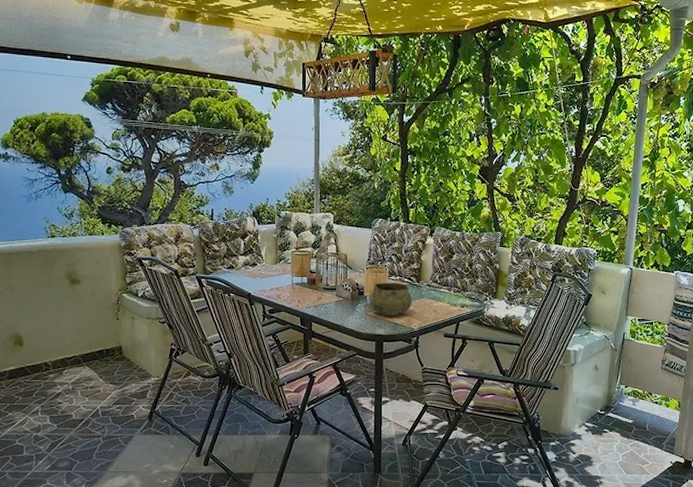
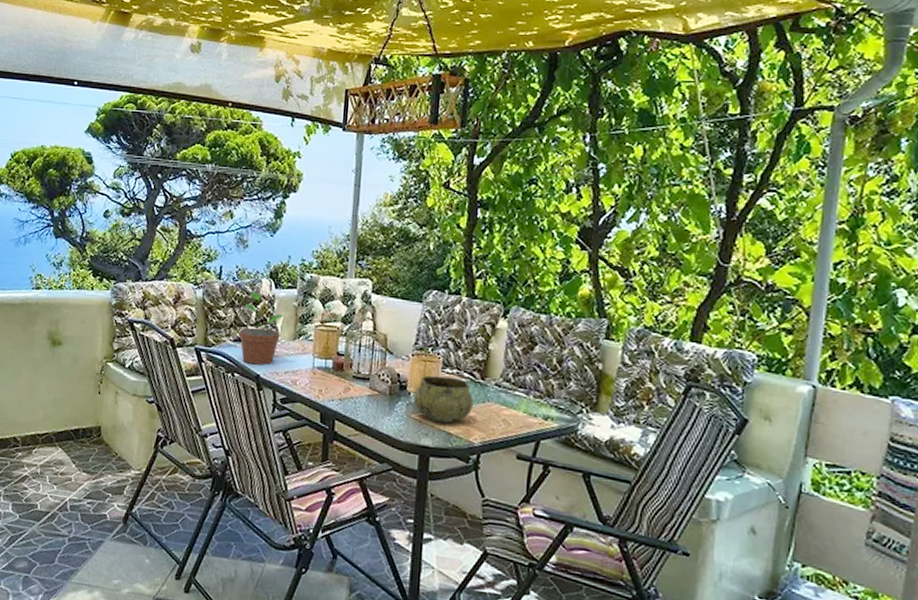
potted plant: none [231,228,266,285] -> present [238,291,283,366]

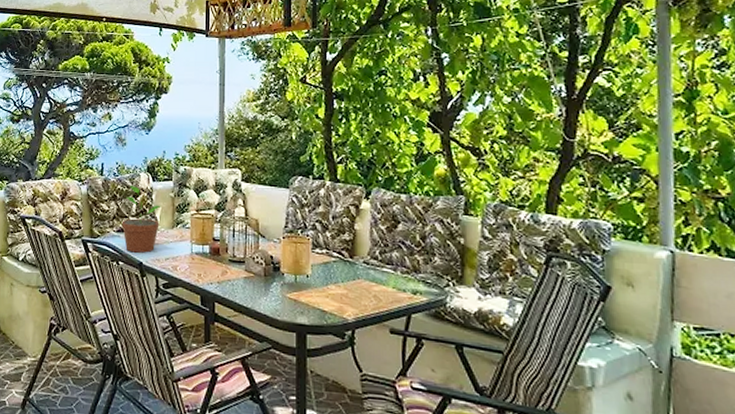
decorative bowl: present [413,375,474,423] -> none [287,256,345,301]

